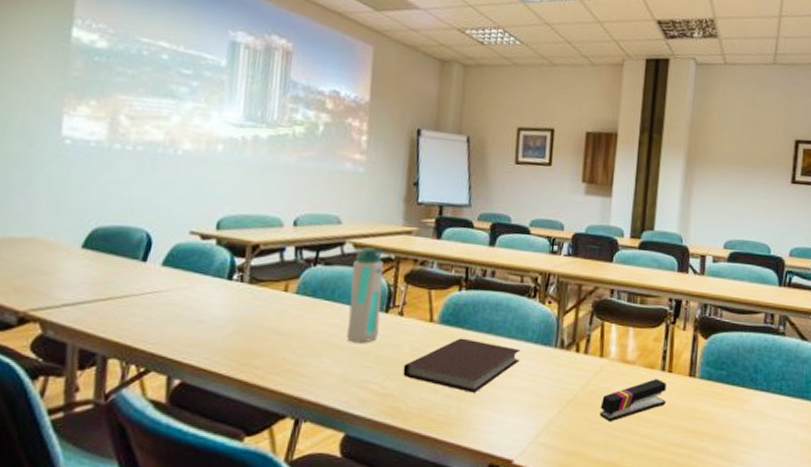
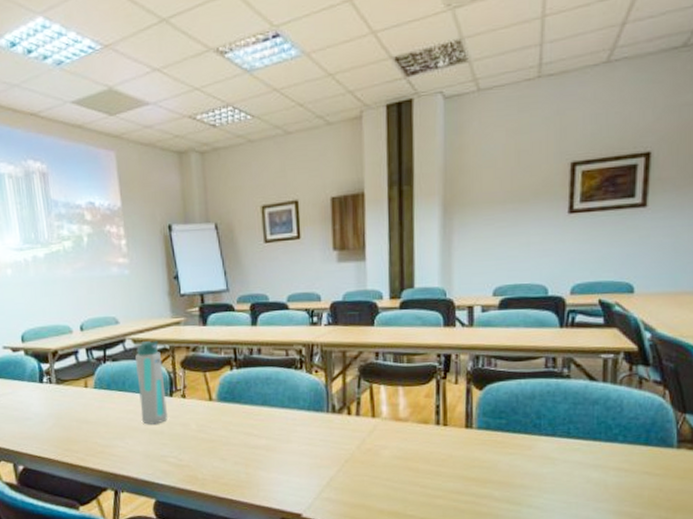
notebook: present [403,338,521,393] -> none [194,412,296,459]
stapler: present [599,379,666,422] -> none [377,433,444,476]

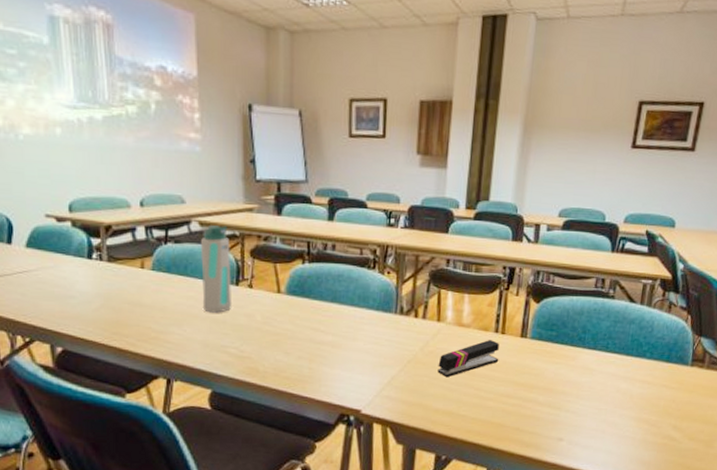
stapler: none [377,433,444,476] -> present [437,340,499,378]

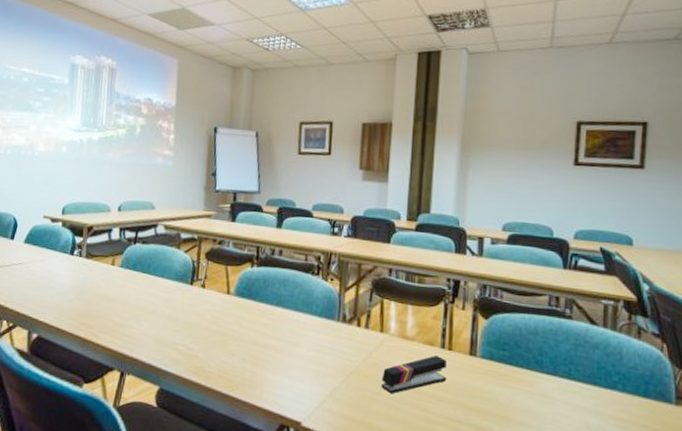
water bottle: present [201,225,233,313] -> none [159,229,189,310]

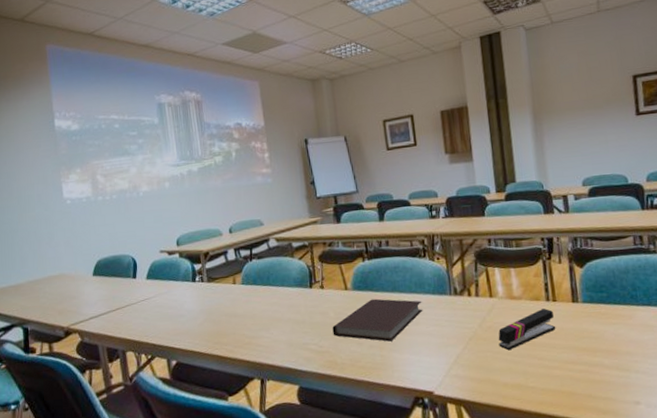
notebook: none [205,309,307,359] -> present [332,298,423,342]

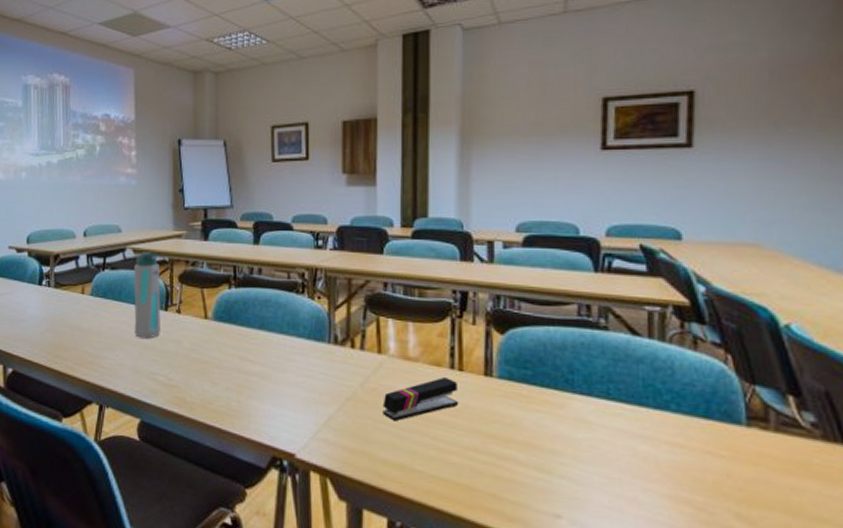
water bottle: none [278,239,309,315] -> present [134,252,162,339]
notebook: present [332,298,423,342] -> none [185,334,294,387]

